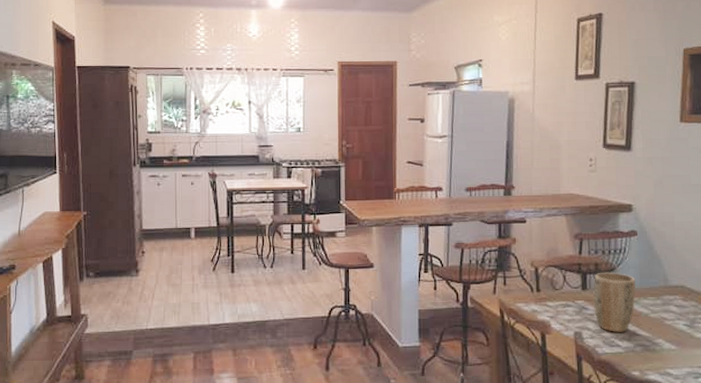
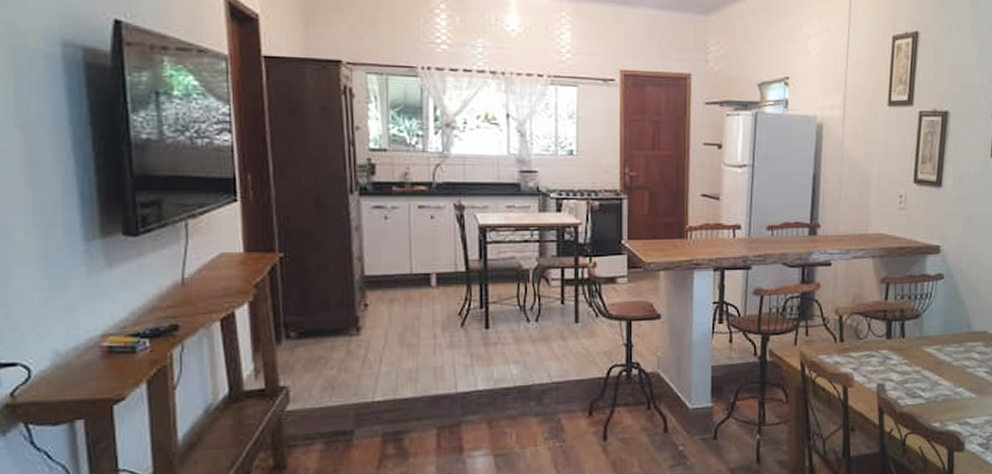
plant pot: present [593,272,636,333] -> none [898,318,940,384]

